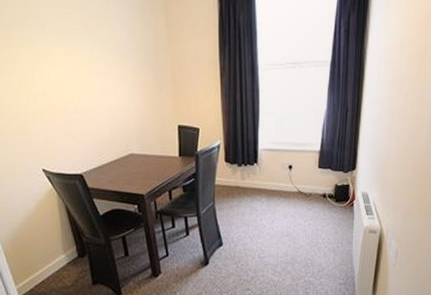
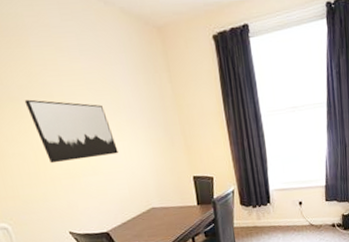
wall art: none [16,29,104,96] -> present [24,99,118,164]

